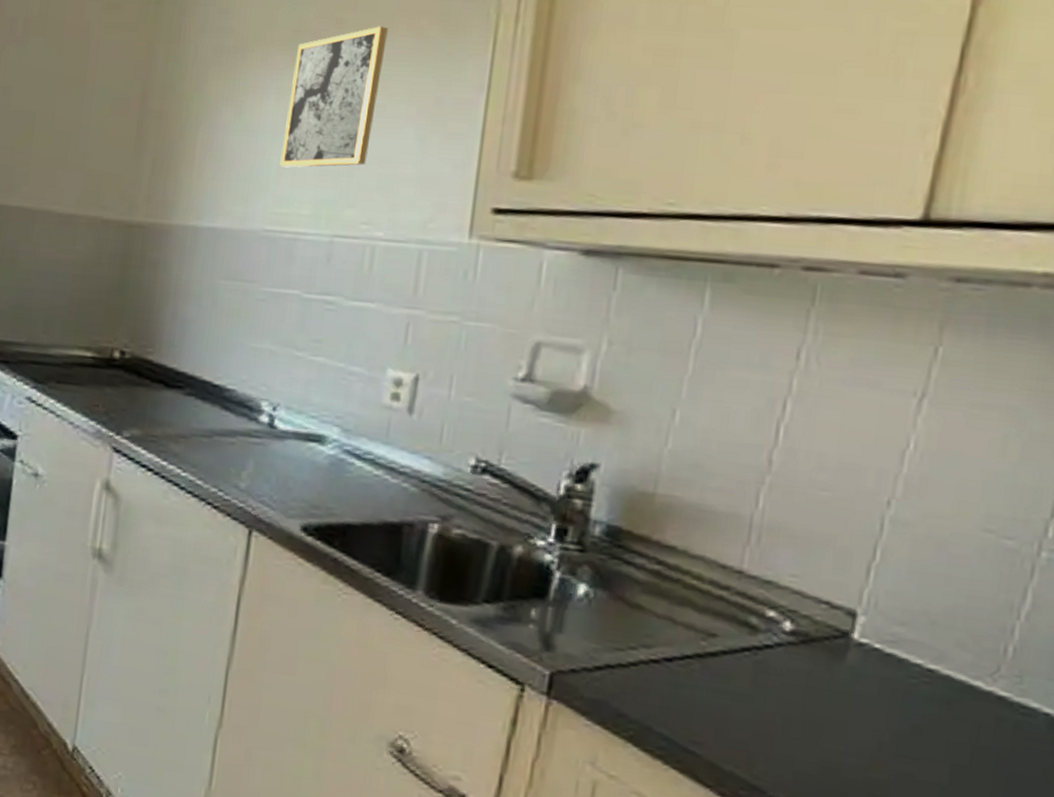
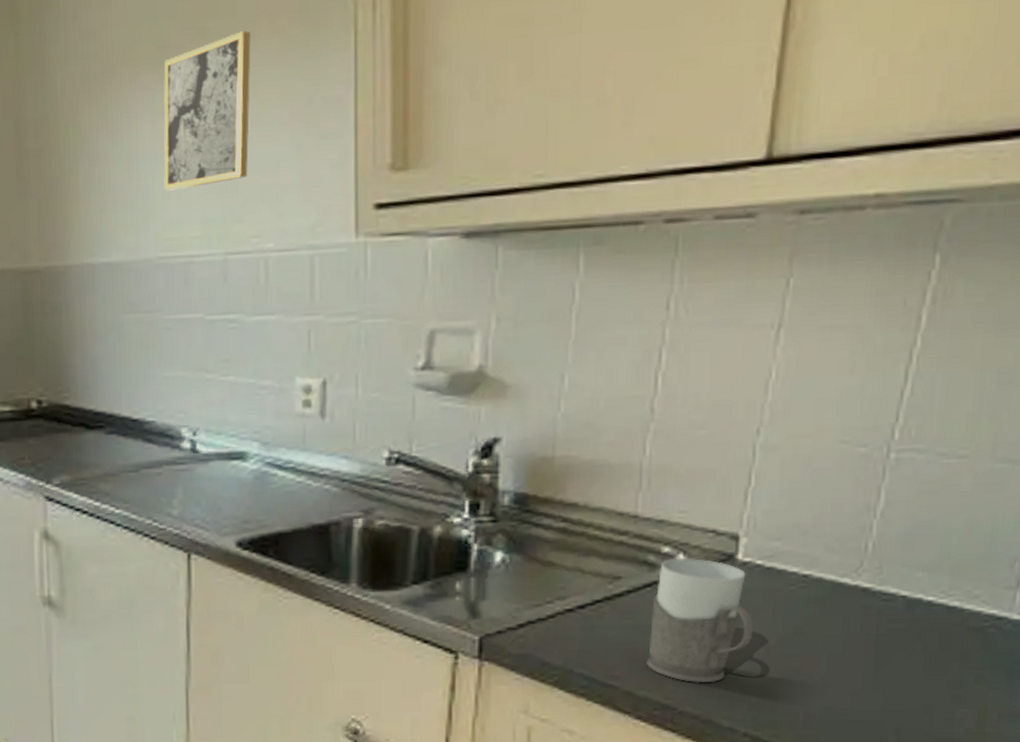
mug: none [736,624,866,771] -> present [646,557,754,683]

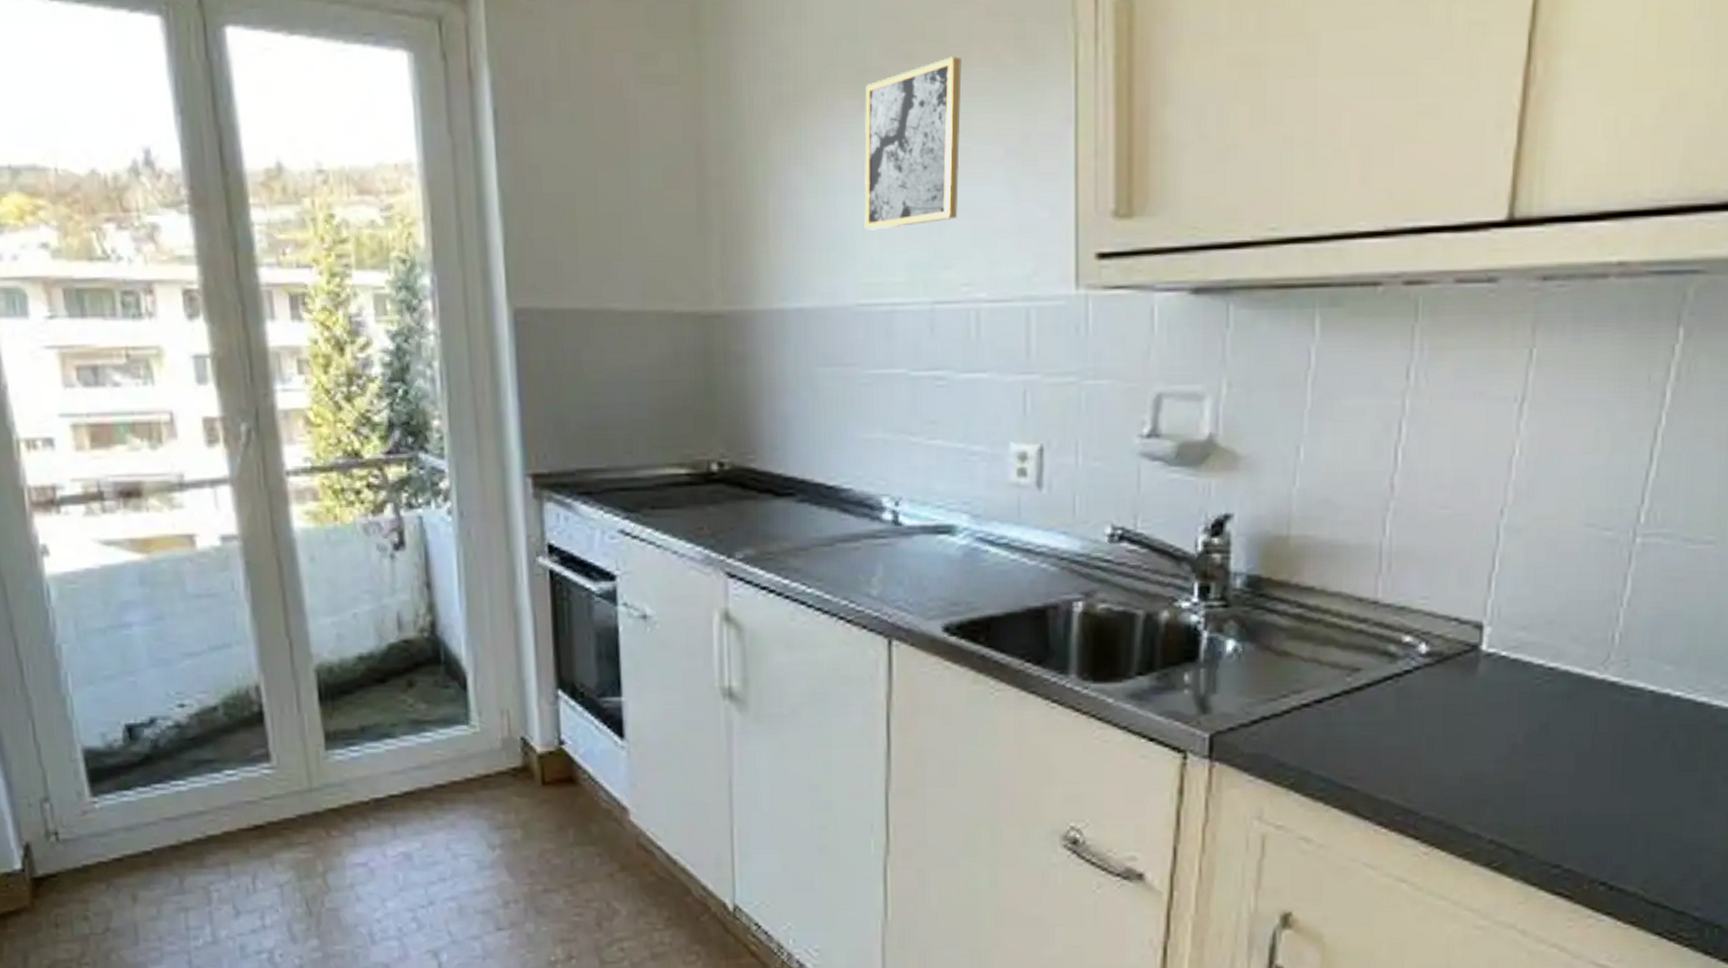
mug: present [646,557,754,683] -> none [1387,648,1499,786]

